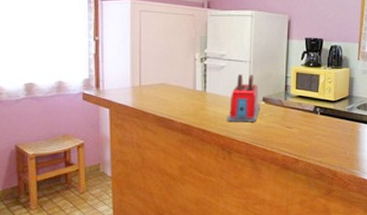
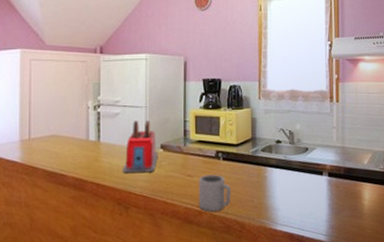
cup: none [296,127,326,161] -> present [199,174,231,212]

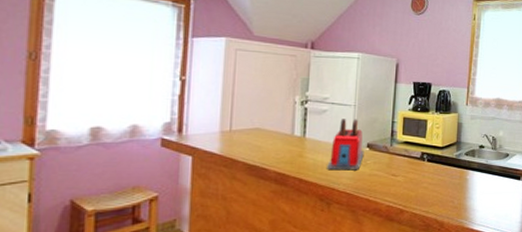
cup: present [199,174,231,212] -> none [401,175,433,211]

